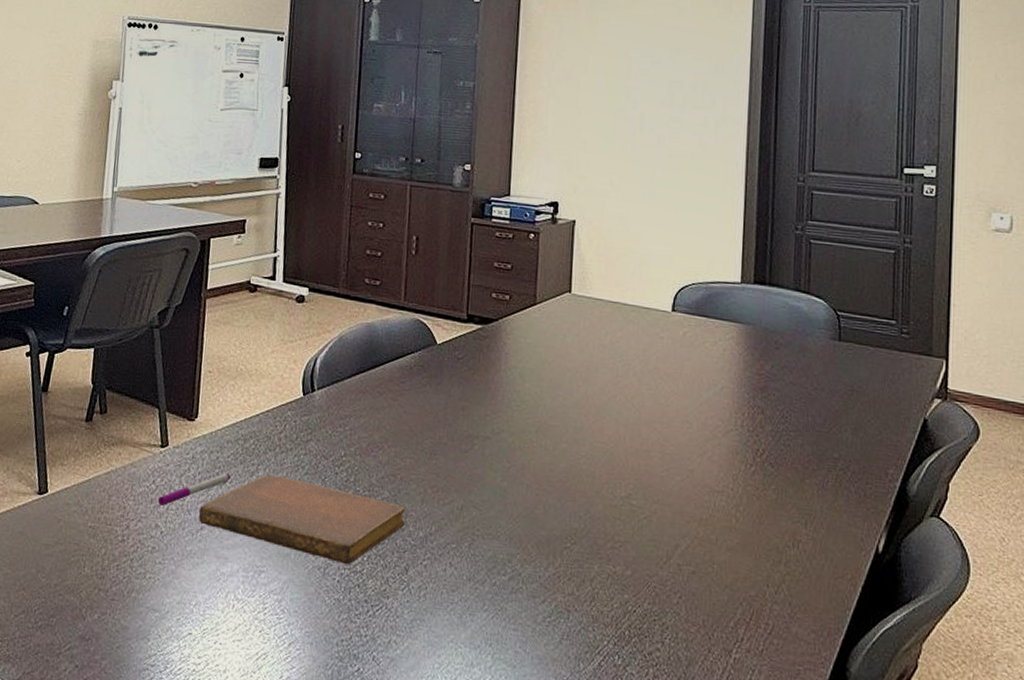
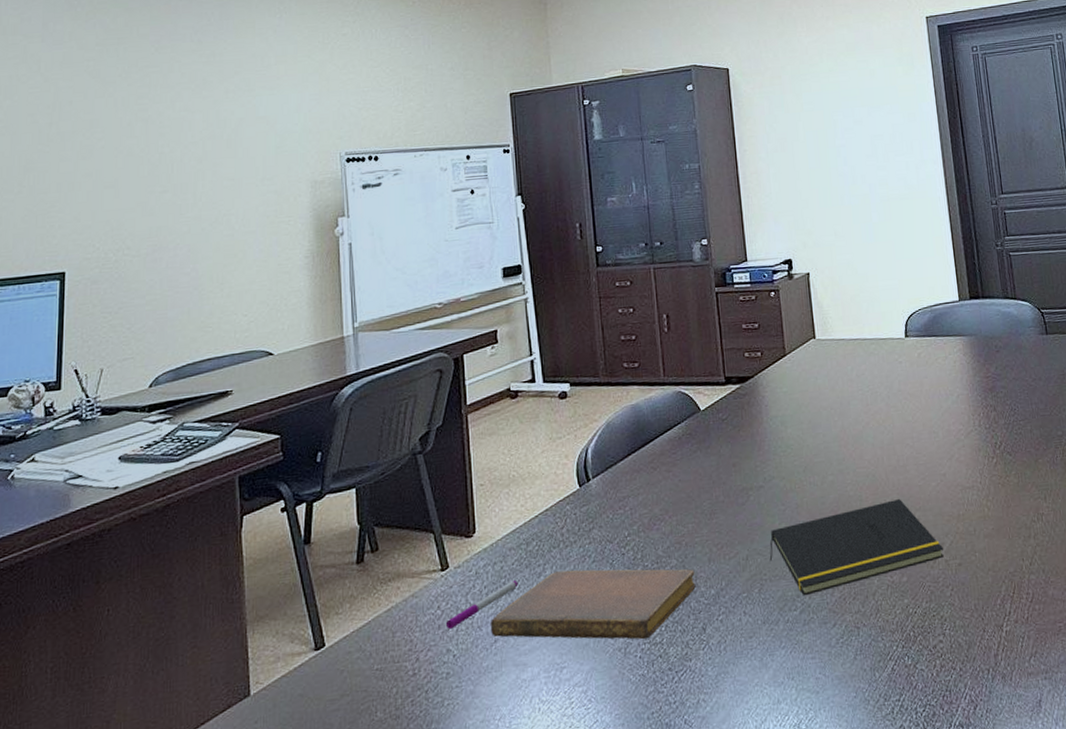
notepad: none [485,484,678,563] -> present [769,499,944,596]

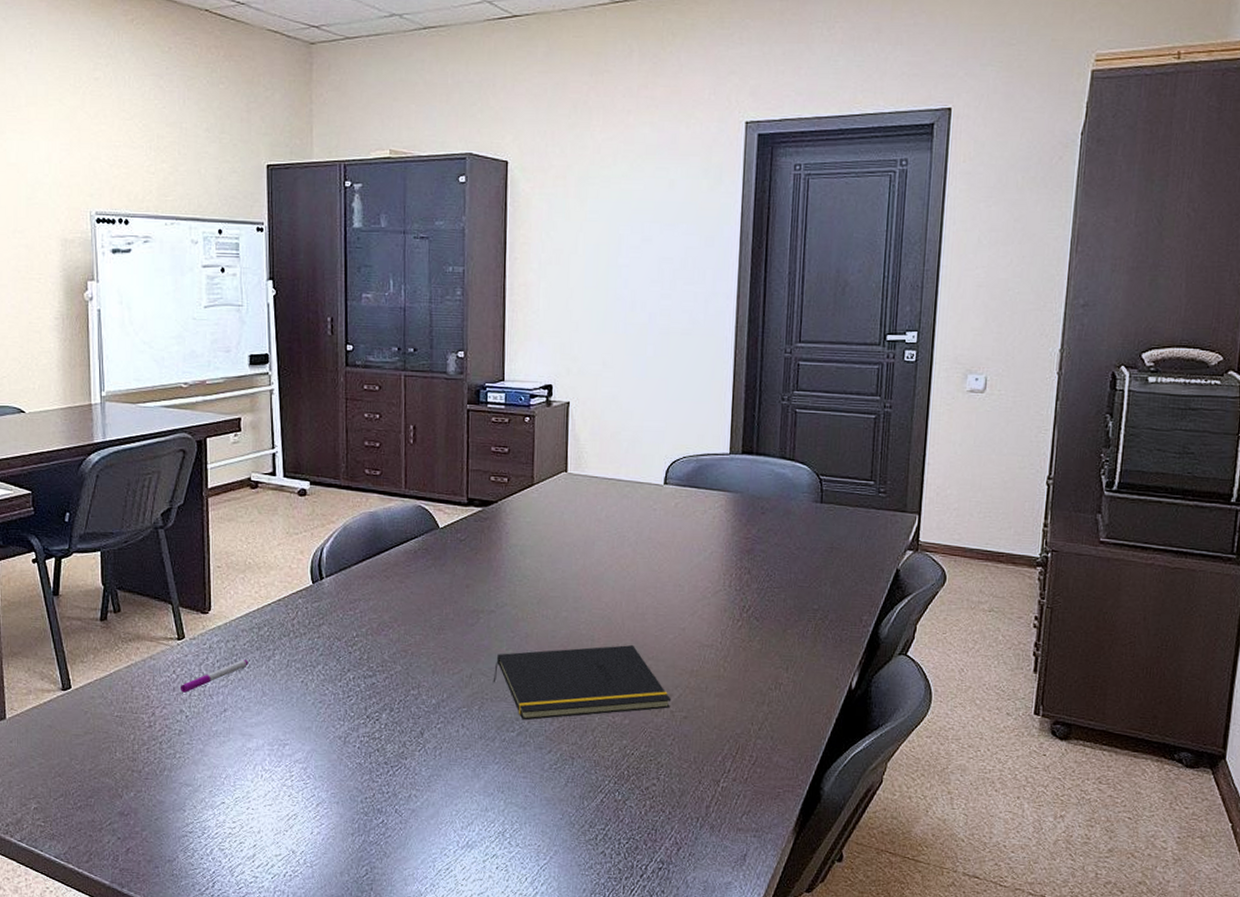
notebook: present [490,569,696,640] -> none [220,658,418,733]

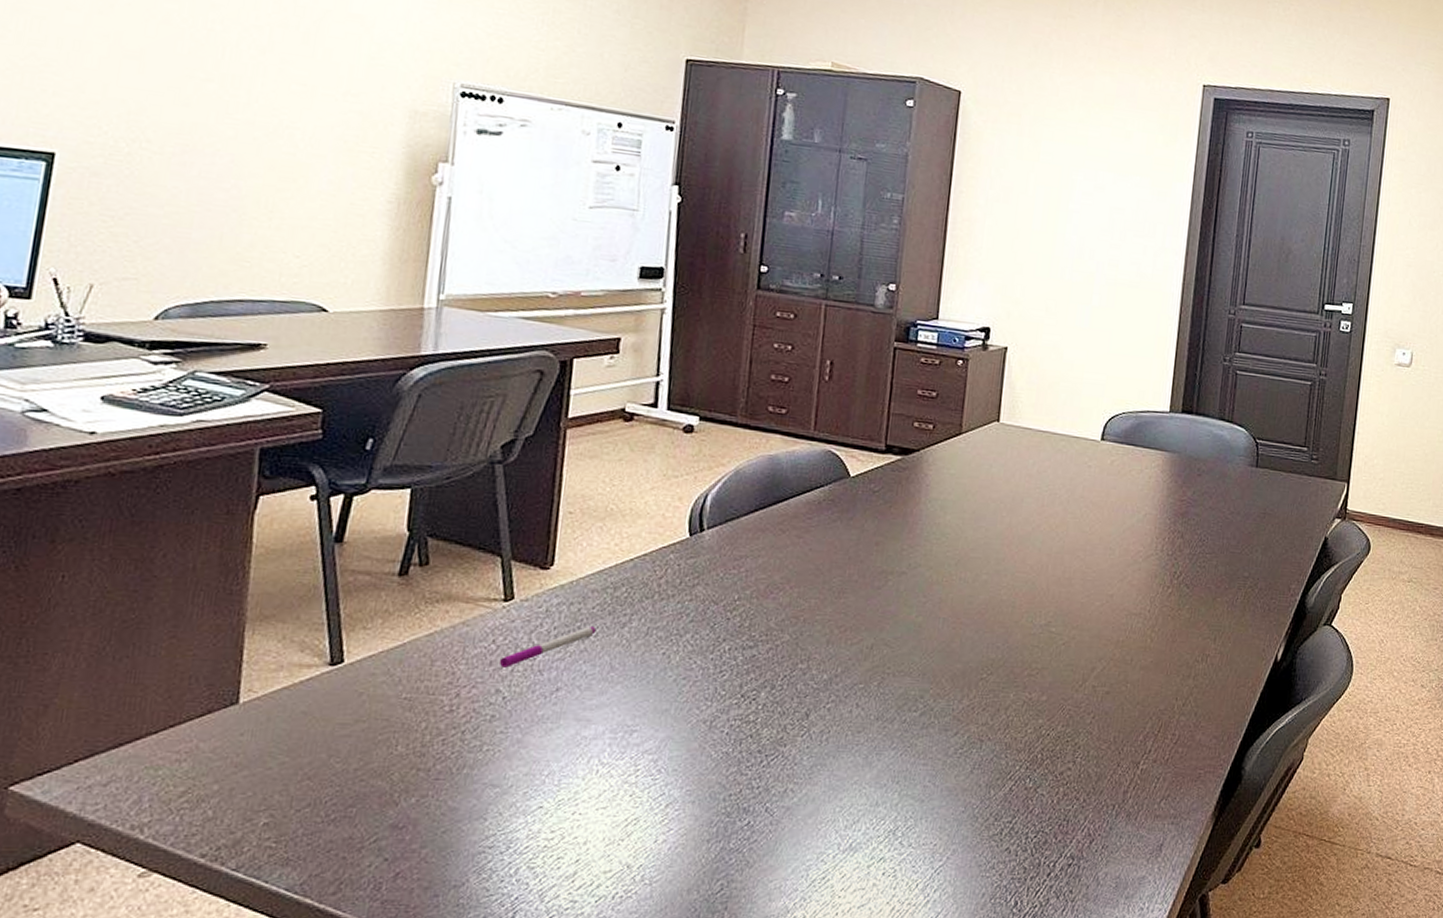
notepad: present [493,645,672,720] -> none [897,612,1094,698]

